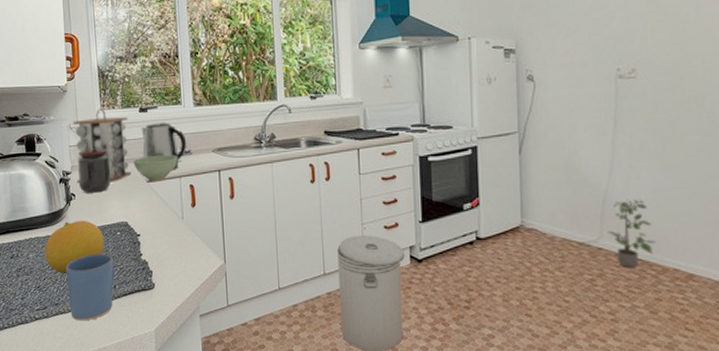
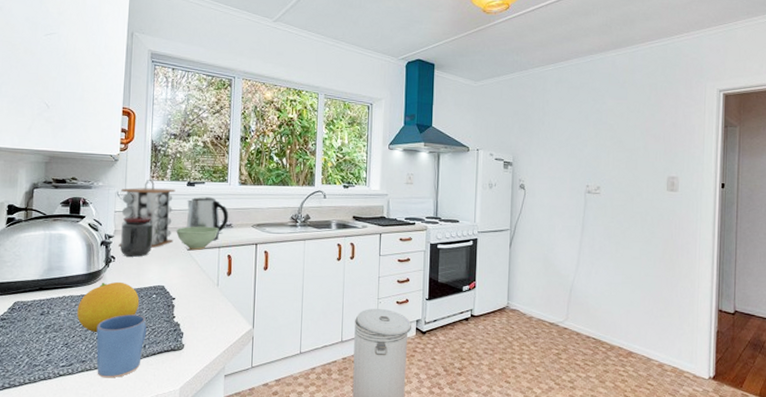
potted plant: present [608,198,656,269] -> none [572,289,607,346]

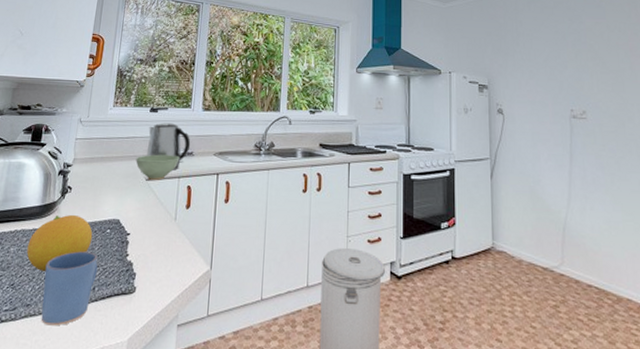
spice rack: present [118,179,176,248] -> none [76,105,138,178]
jar: present [121,215,153,257] -> none [78,143,113,187]

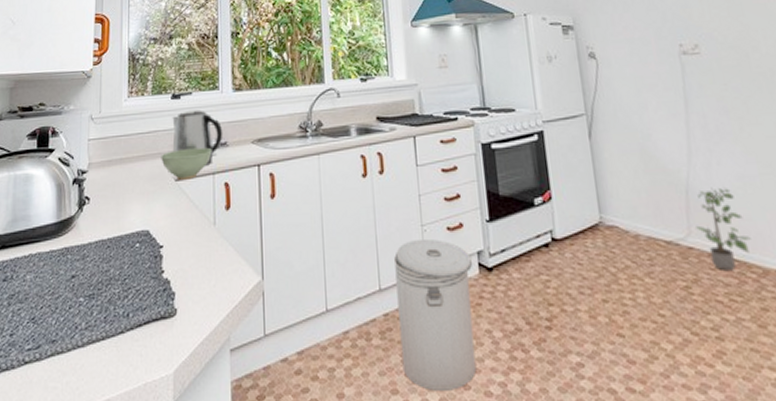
fruit: present [26,214,93,273] -> none [46,229,120,301]
mug: present [41,251,98,326] -> none [69,272,130,363]
potted plant: none [568,227,610,297] -> present [696,187,751,272]

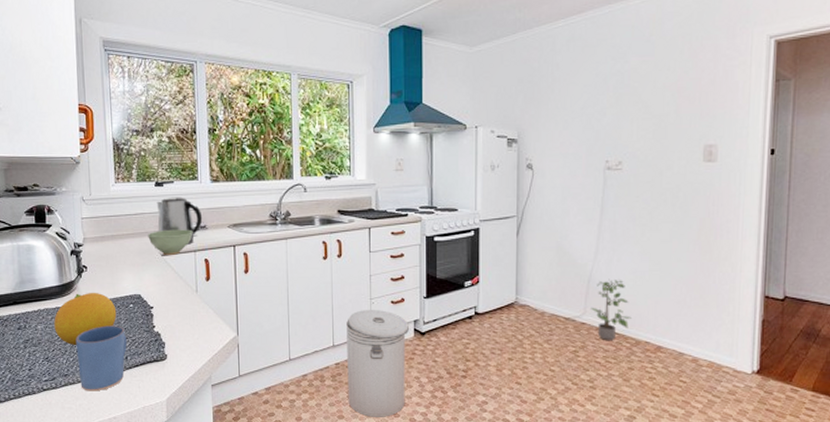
fruit: none [46,229,120,301] -> present [54,292,117,346]
mug: none [69,272,130,363] -> present [75,325,127,392]

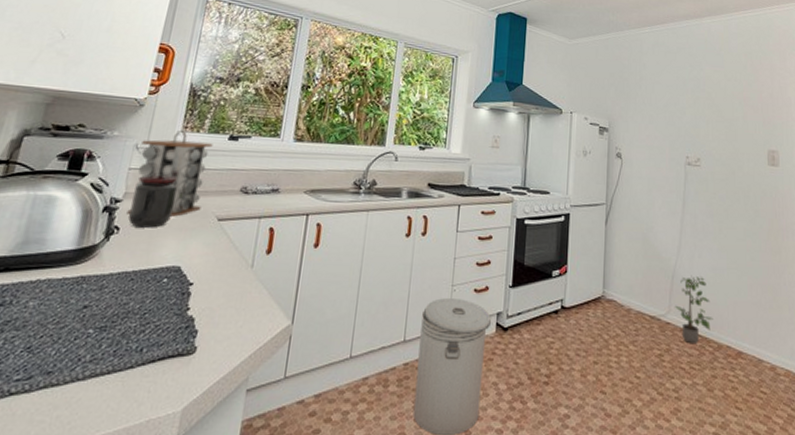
fruit: present [54,292,117,346] -> none [51,260,144,332]
mug: present [75,325,127,392] -> none [66,305,149,397]
spice rack: none [86,181,146,255] -> present [126,129,213,217]
jar: none [90,221,125,265] -> present [128,174,177,228]
bowl: present [148,229,193,256] -> none [206,190,263,222]
kettle: present [156,197,203,245] -> none [220,153,278,210]

